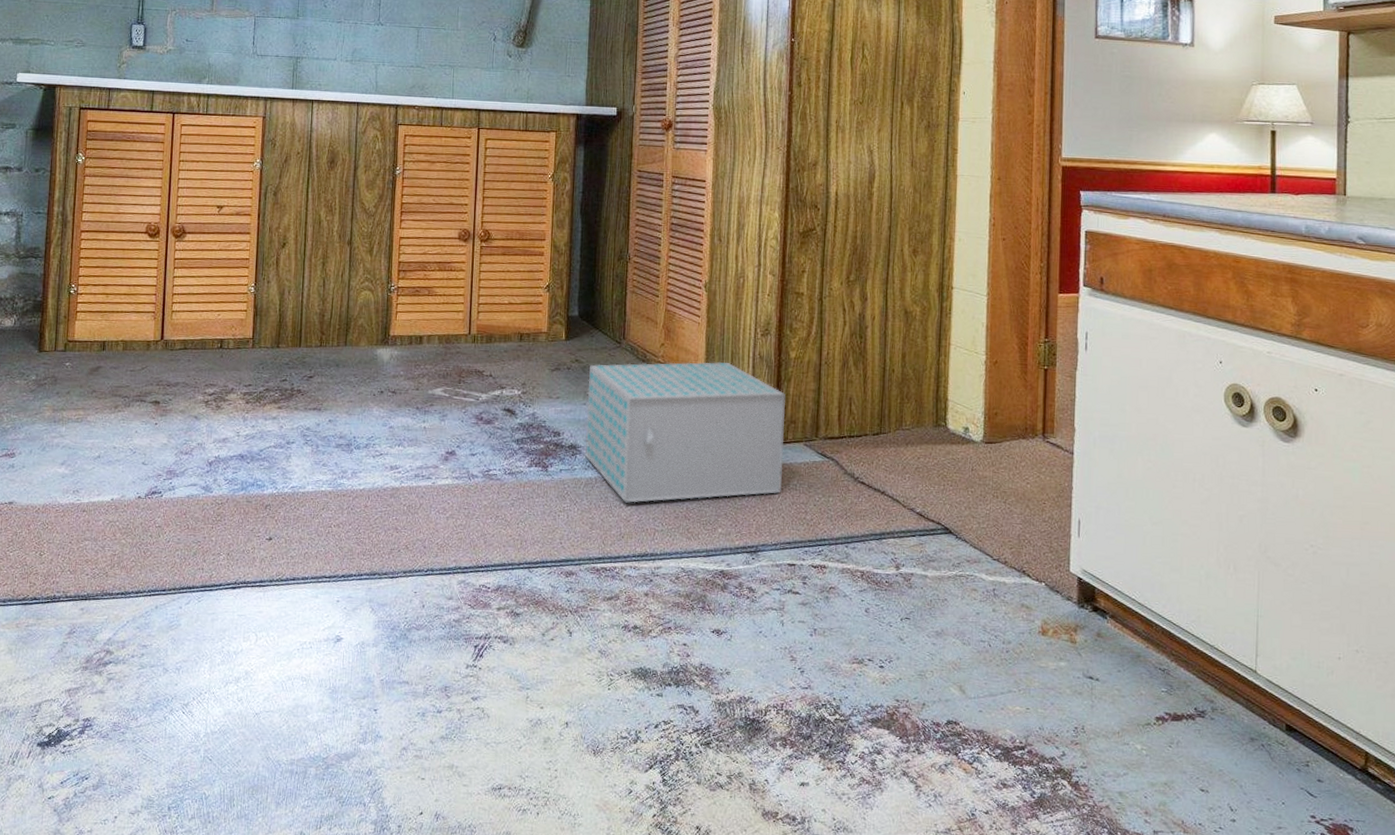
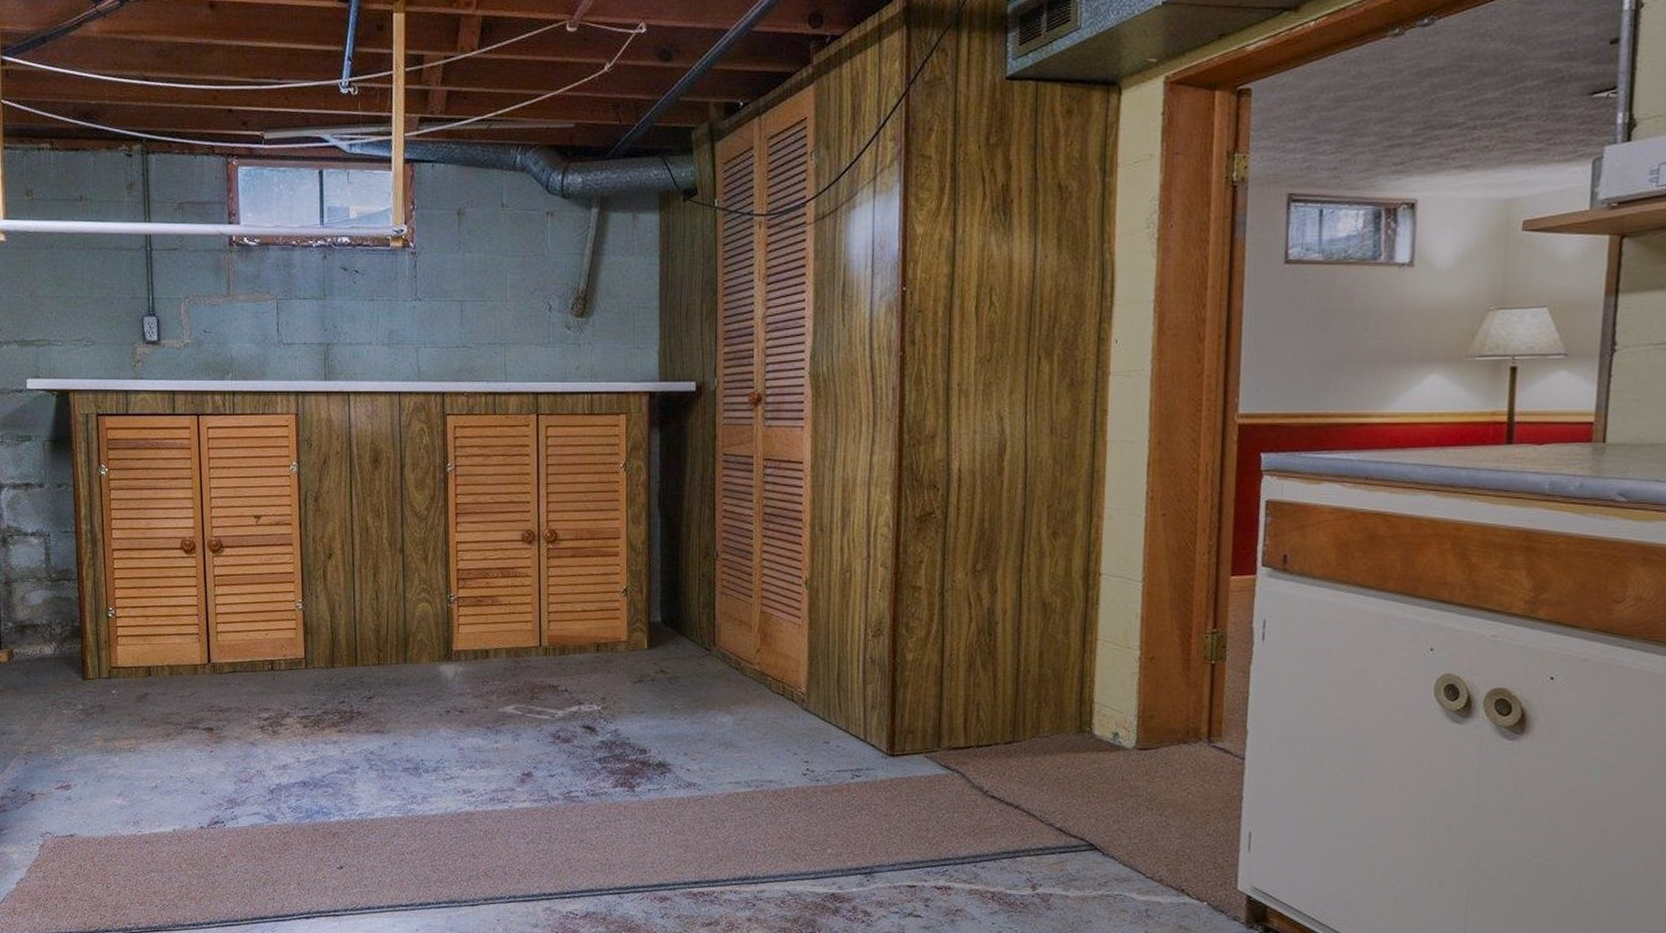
storage box: present [585,361,785,503] -> none [675,667,902,824]

